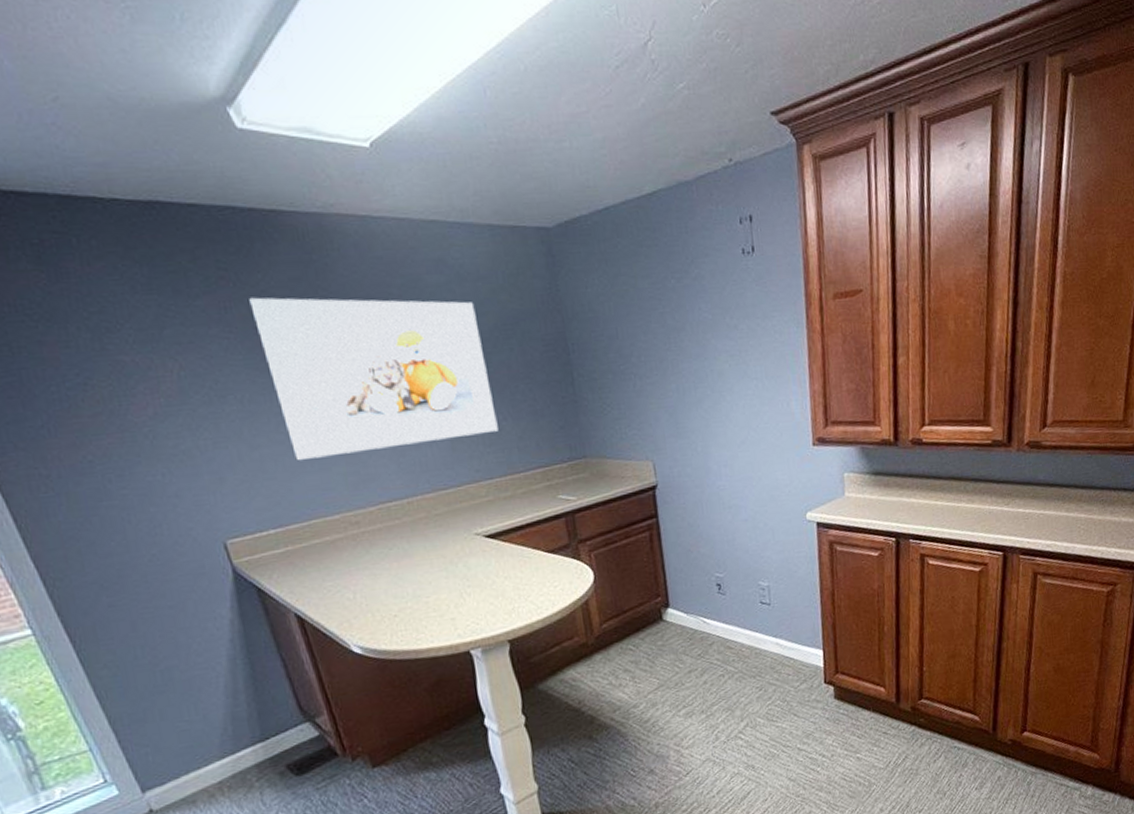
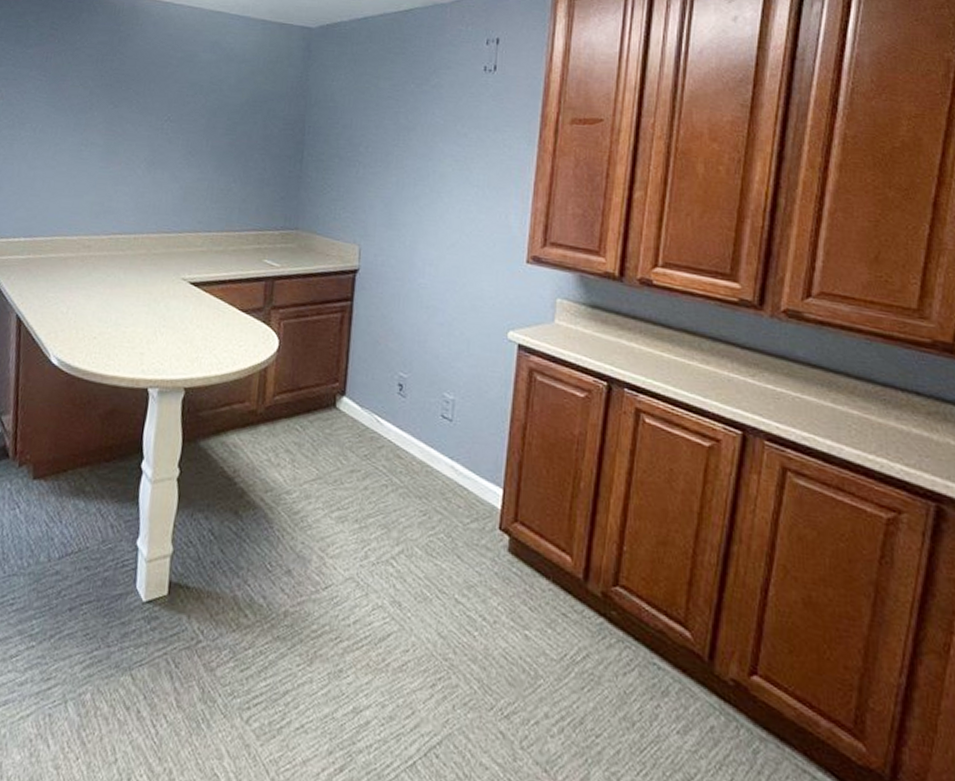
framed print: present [249,297,499,461] -> none [59,52,234,191]

